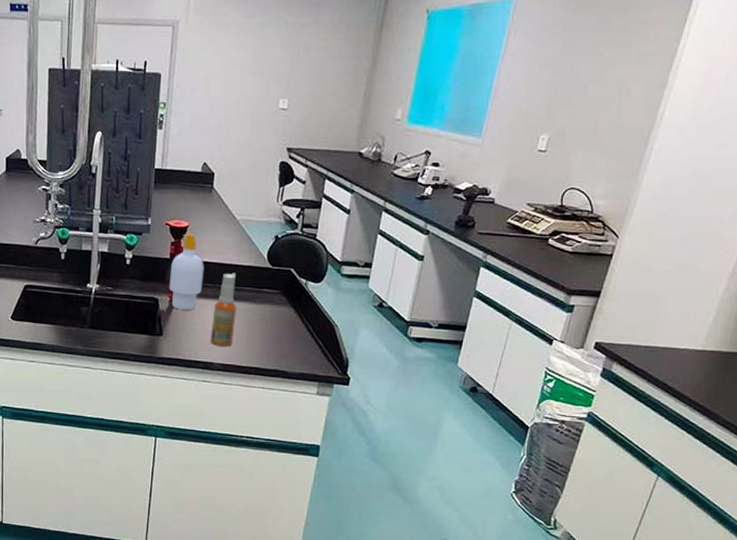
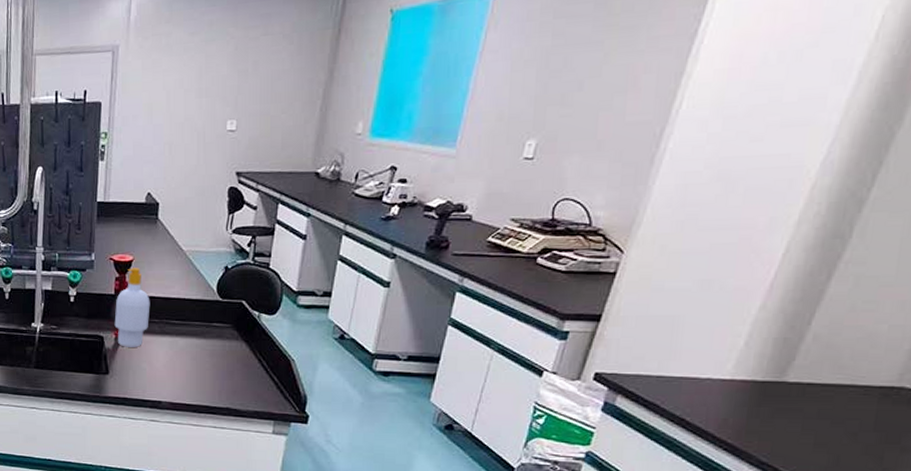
spray bottle: present [210,273,237,346] -> none [158,307,186,384]

